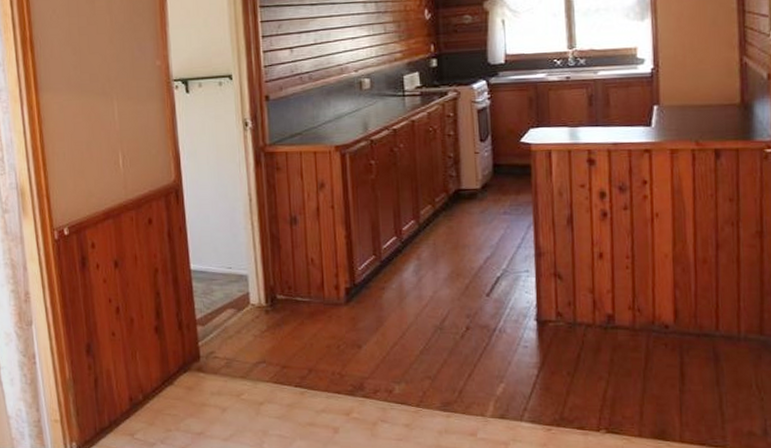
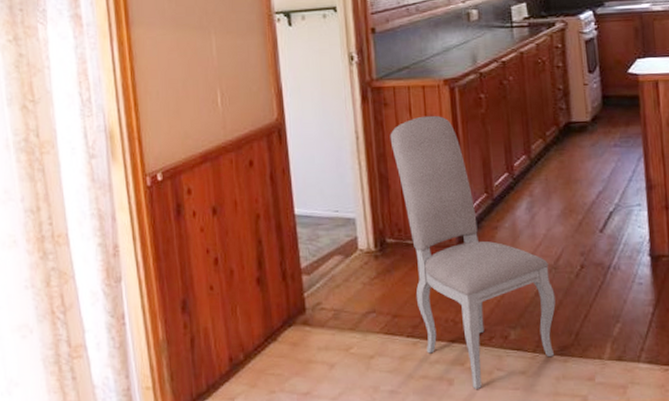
dining chair: none [282,180,440,439] -> present [390,115,556,390]

